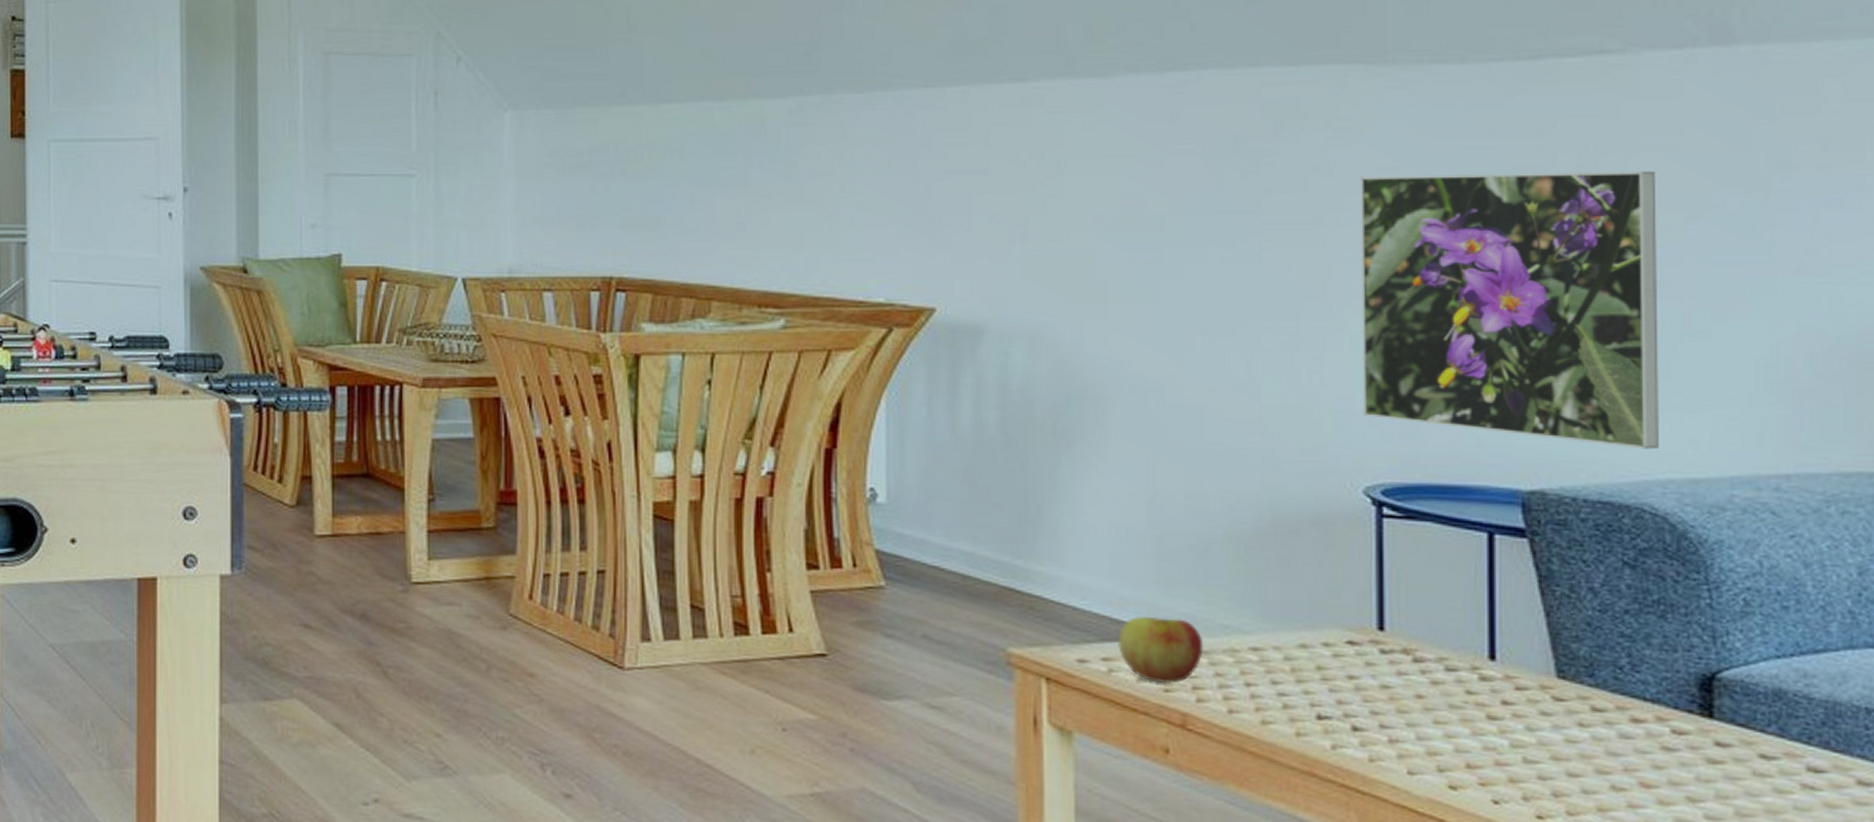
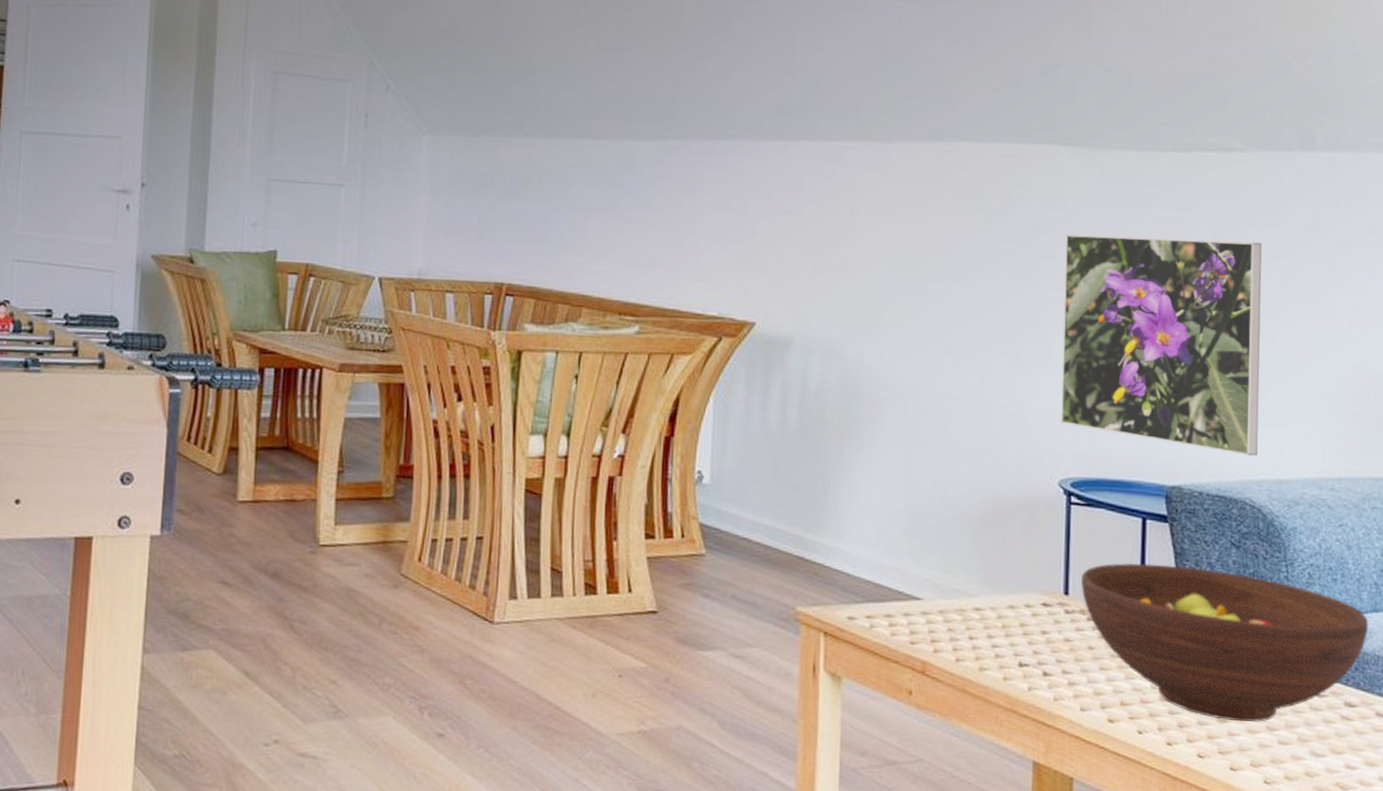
apple: present [1118,616,1204,684] -> none [878,582,941,638]
fruit bowl: none [1402,589,1841,792] -> present [1081,562,1369,723]

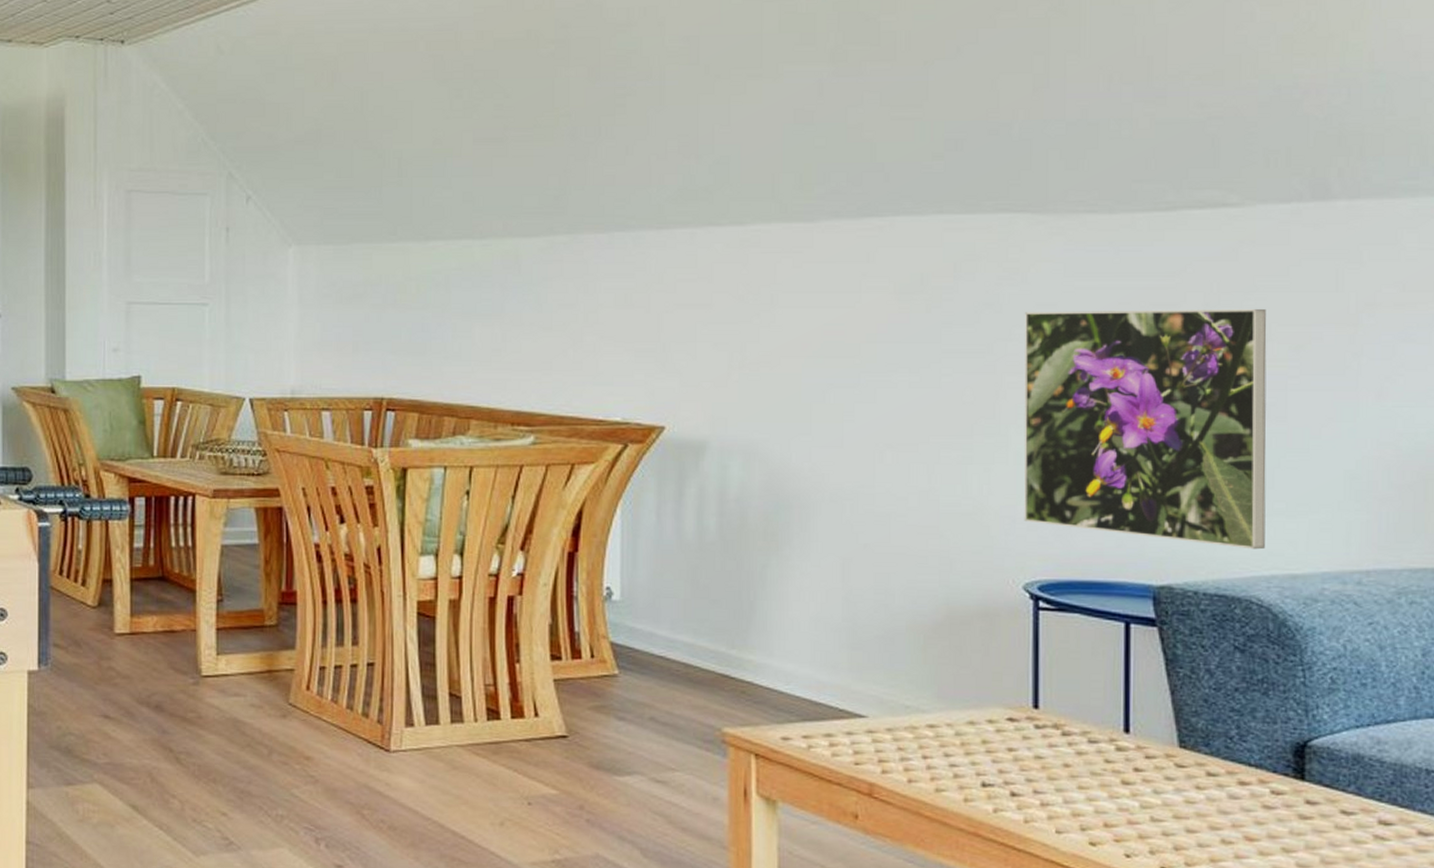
fruit bowl: present [1081,562,1369,723] -> none [1053,671,1408,844]

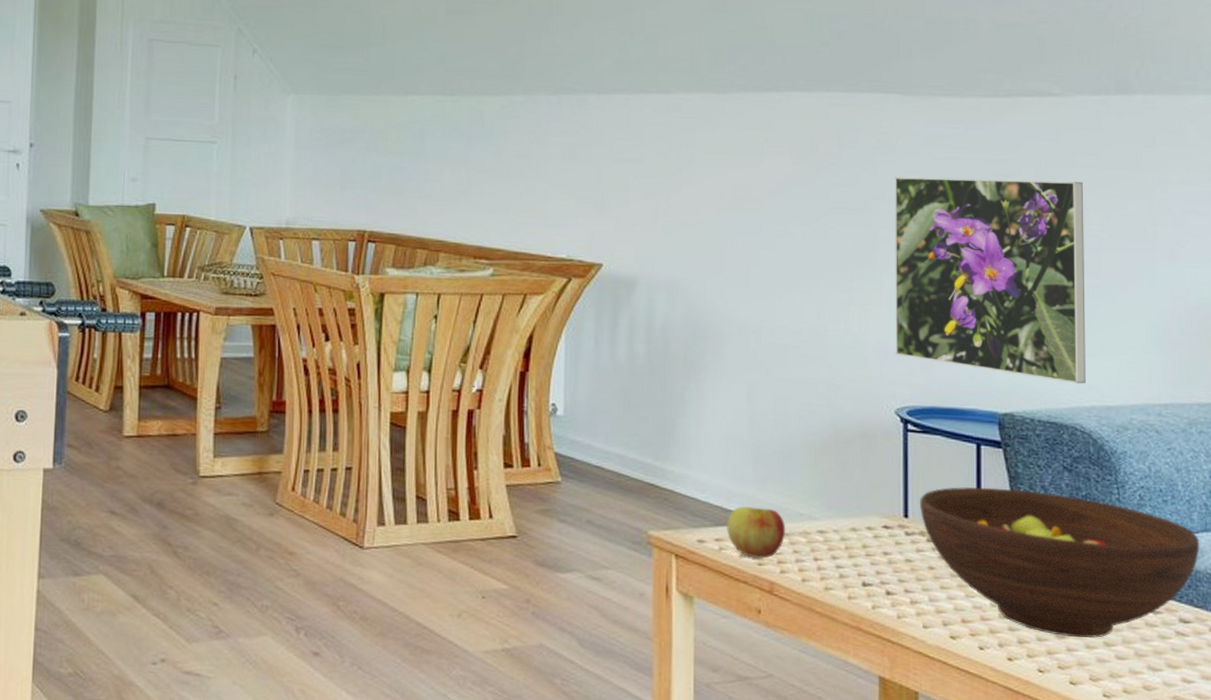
apple: none [816,698,888,758] -> present [726,506,786,559]
fruit bowl: none [1053,671,1408,844] -> present [920,486,1200,639]

